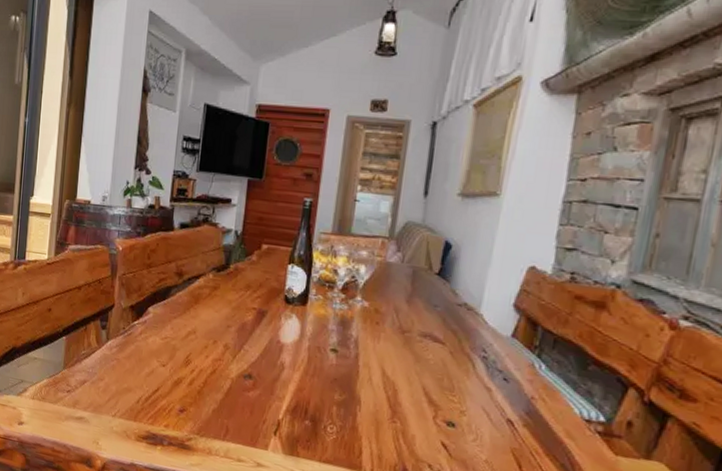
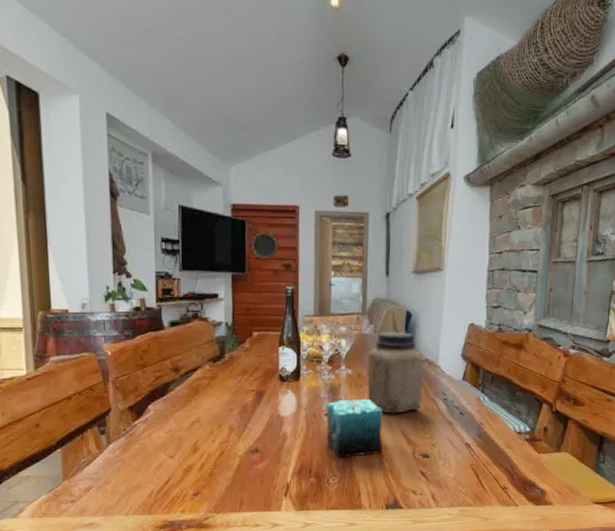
candle: none [329,329,402,409] -> present [326,392,383,457]
jar: none [384,262,461,365] -> present [367,331,424,414]

